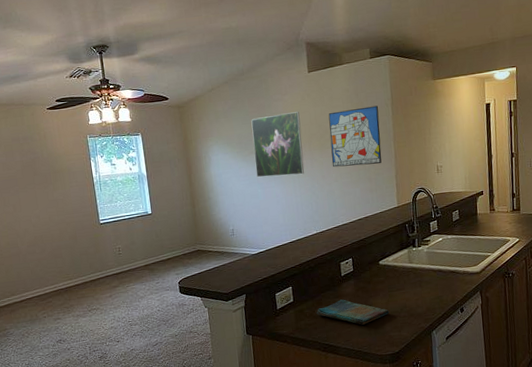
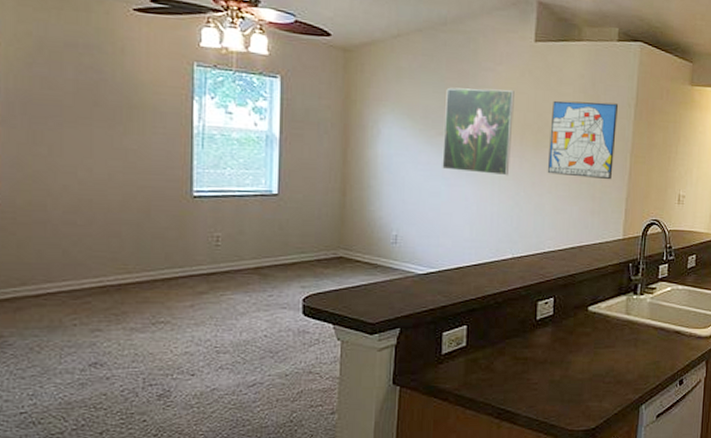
dish towel: present [316,299,390,325] -> none [495,351,591,388]

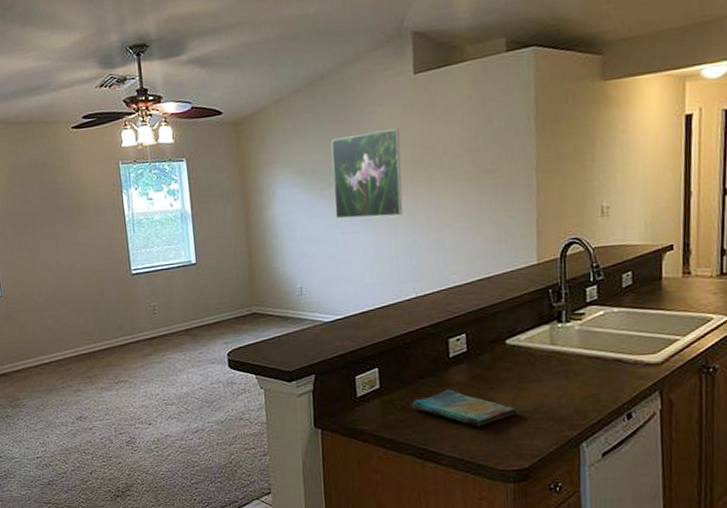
dish towel: none [495,351,591,388] -> present [411,389,518,427]
wall art: present [547,100,618,180] -> none [440,119,517,207]

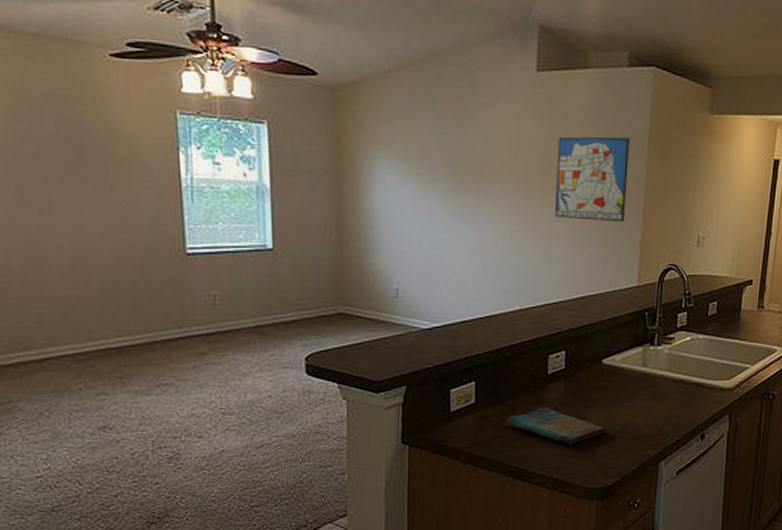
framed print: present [331,129,403,219] -> none [442,126,516,222]
wall art: none [440,119,517,207] -> present [554,136,629,223]

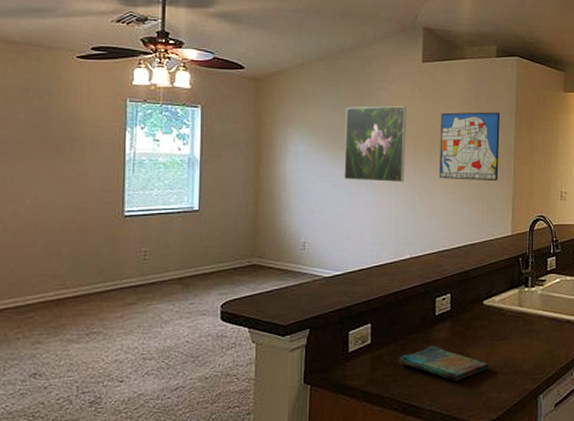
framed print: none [442,126,516,222] -> present [344,106,406,183]

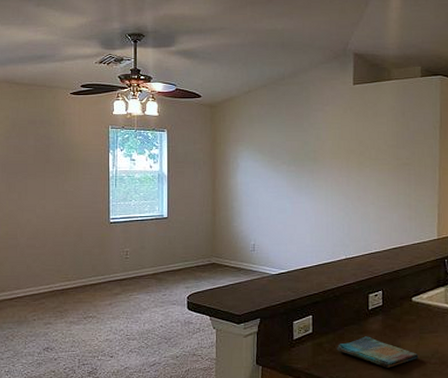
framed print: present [344,106,406,183] -> none [286,125,340,193]
wall art: present [439,112,500,182] -> none [369,127,425,190]

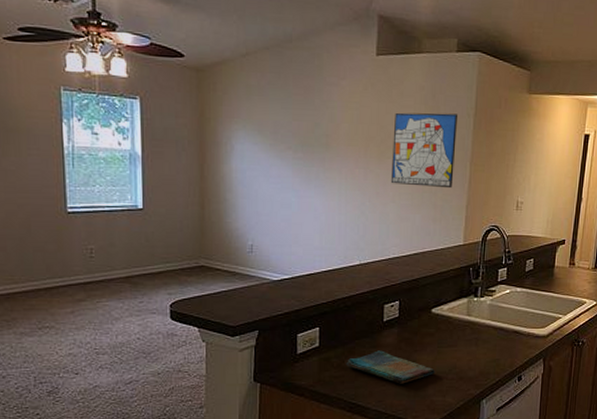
wall art: none [369,127,425,190] -> present [390,112,457,189]

